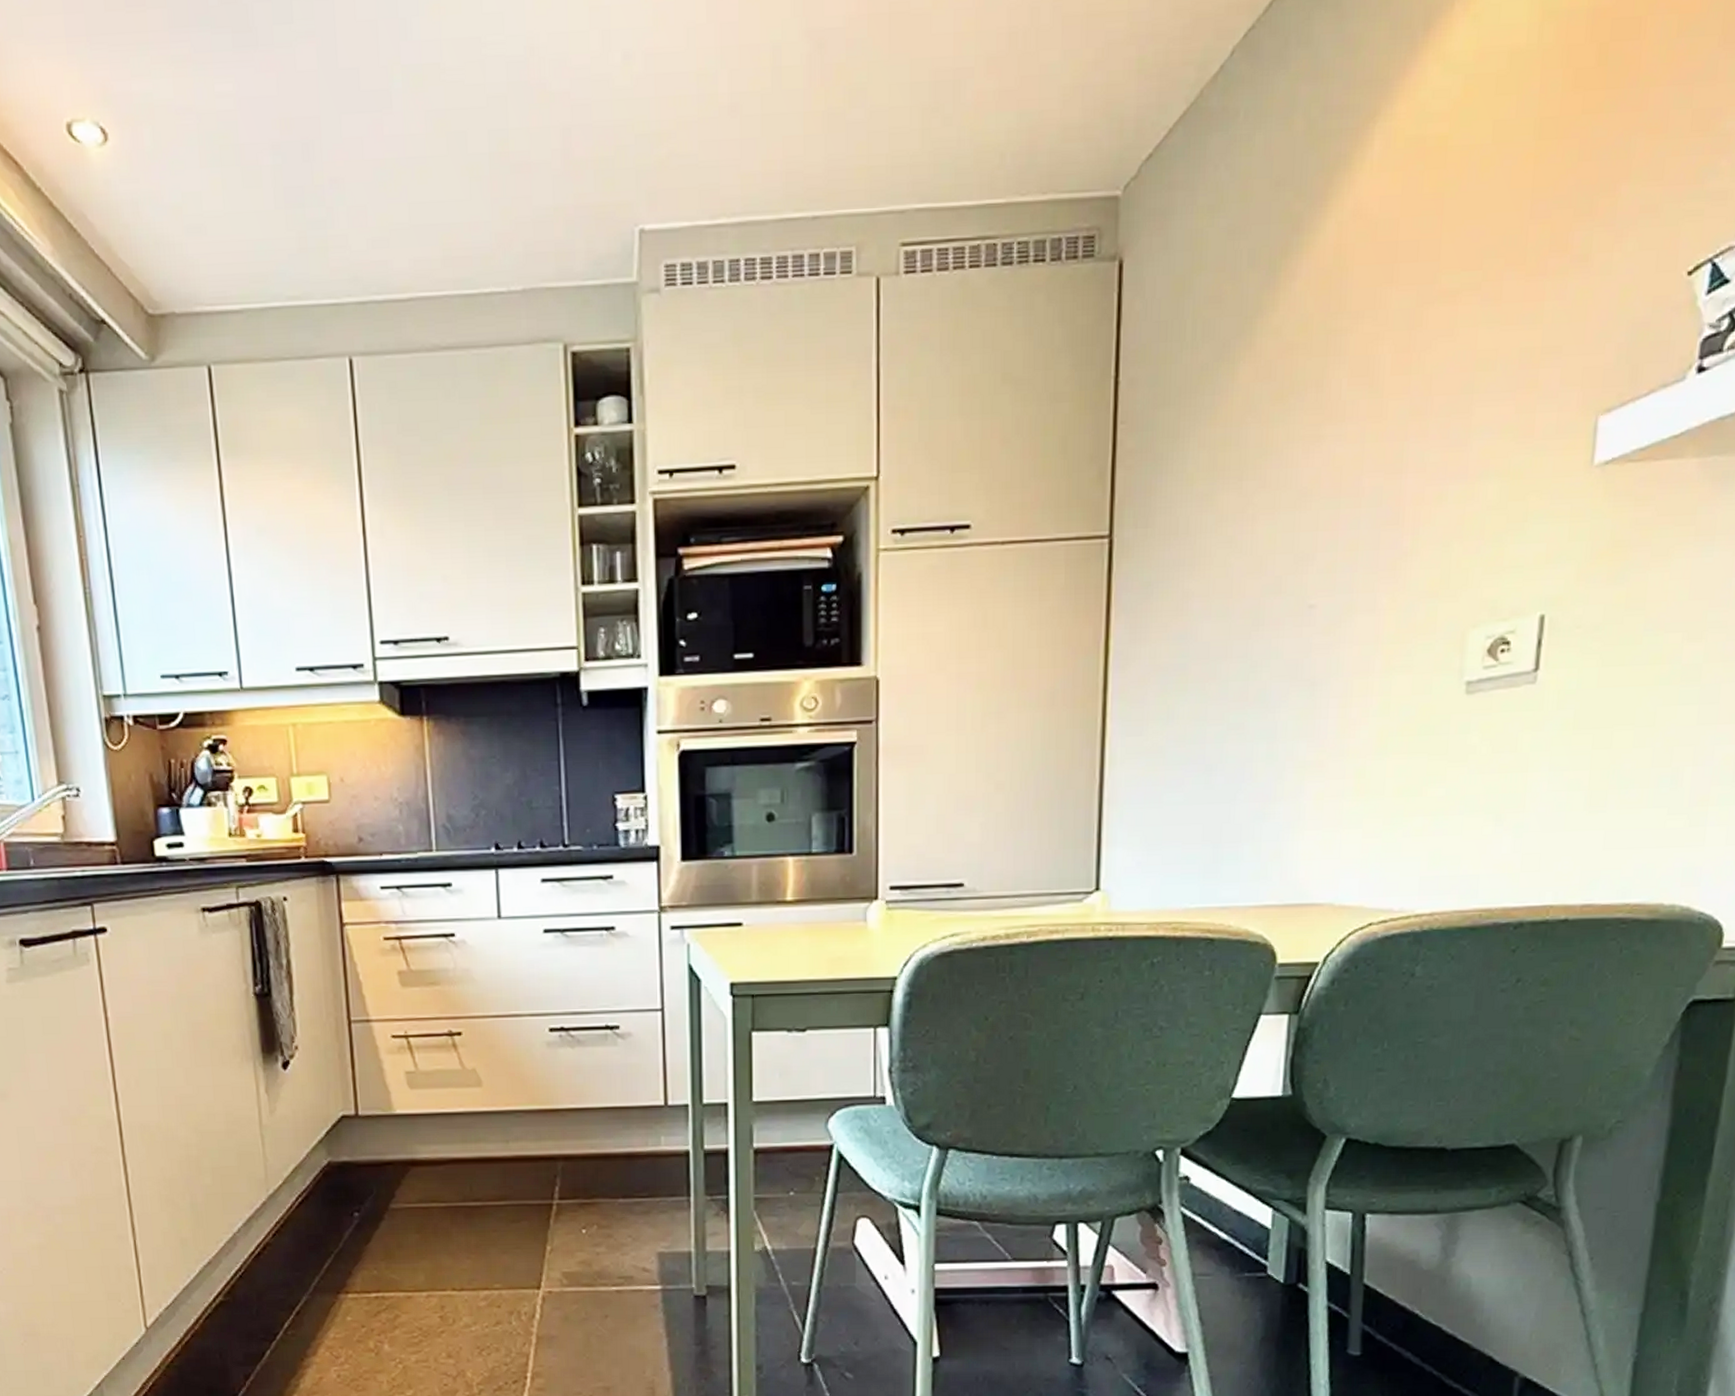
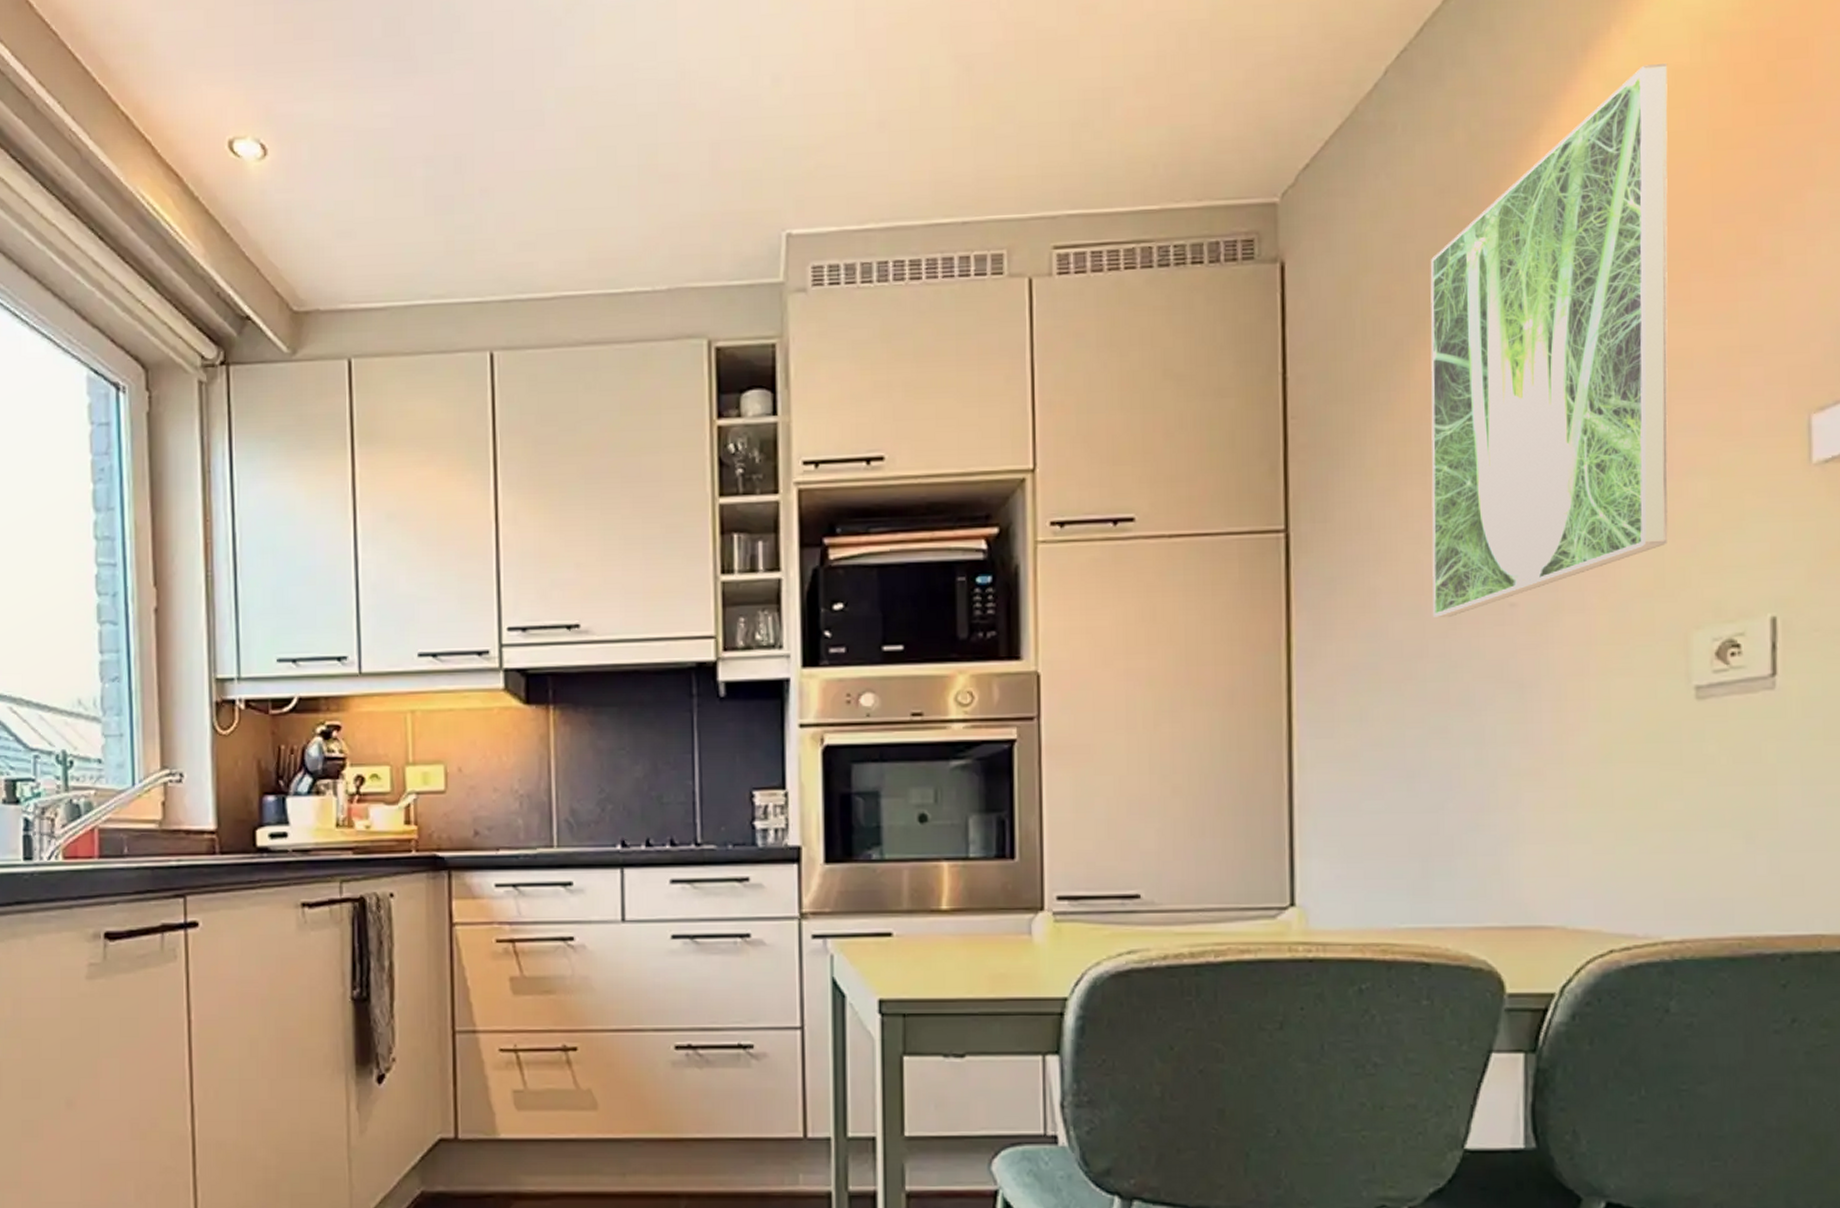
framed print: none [1238,43,1504,619] -> present [1430,62,1668,617]

